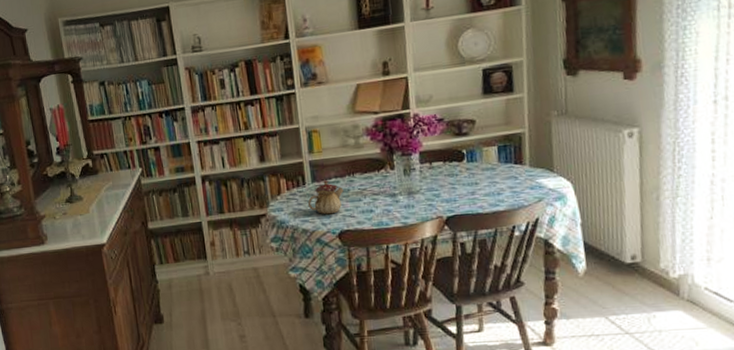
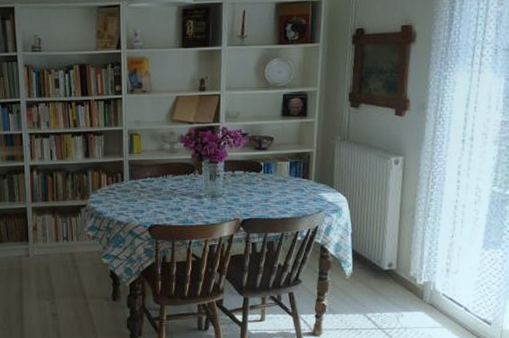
teapot: present [307,180,344,215] -> none [124,179,157,210]

